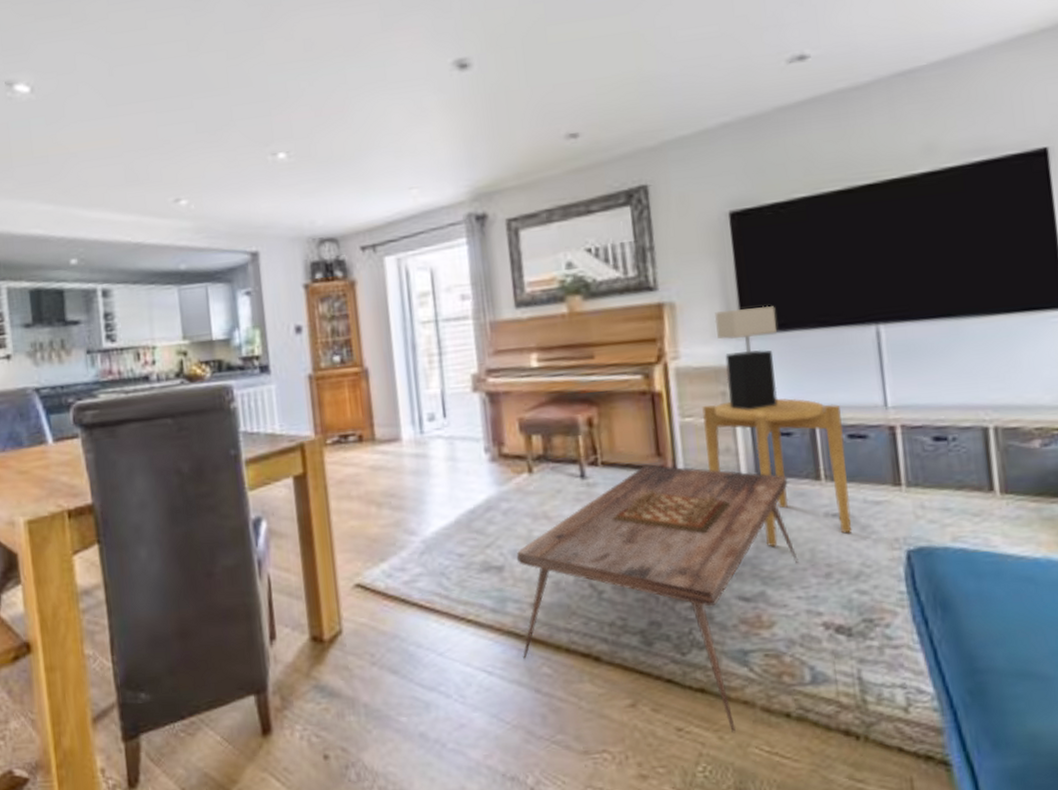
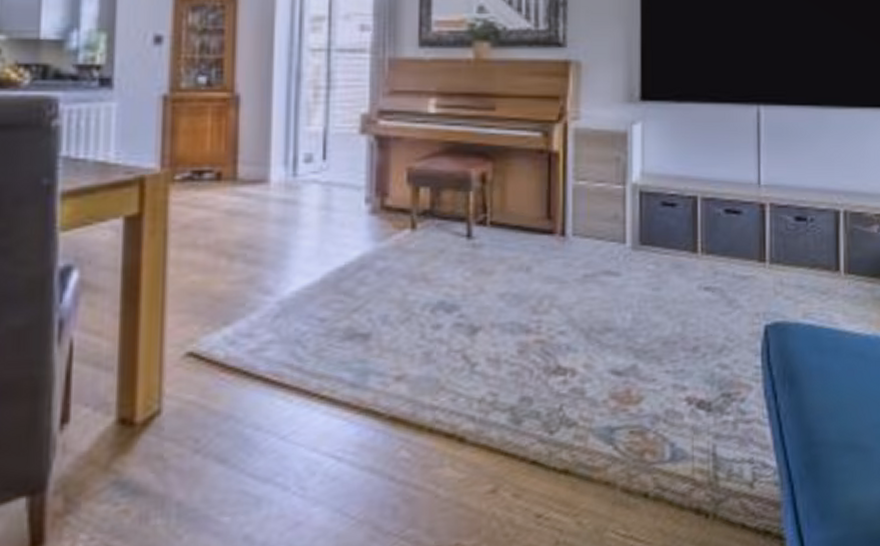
coffee table: present [516,464,798,733] -> none [380,227,670,517]
side table: present [702,397,853,546] -> none [595,167,722,318]
table lamp: present [714,305,778,411] -> none [616,75,673,178]

